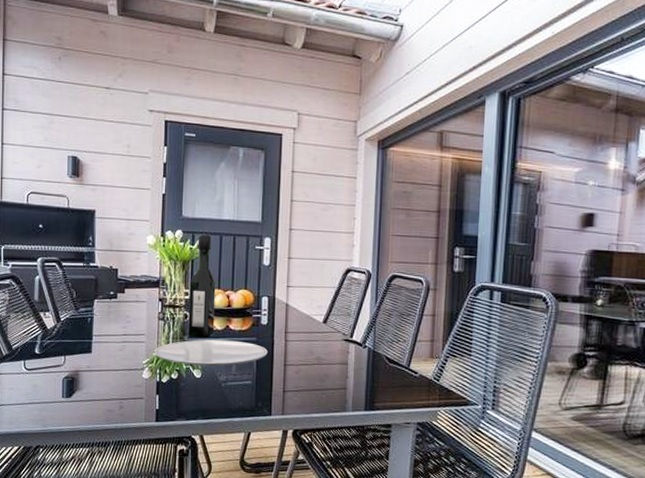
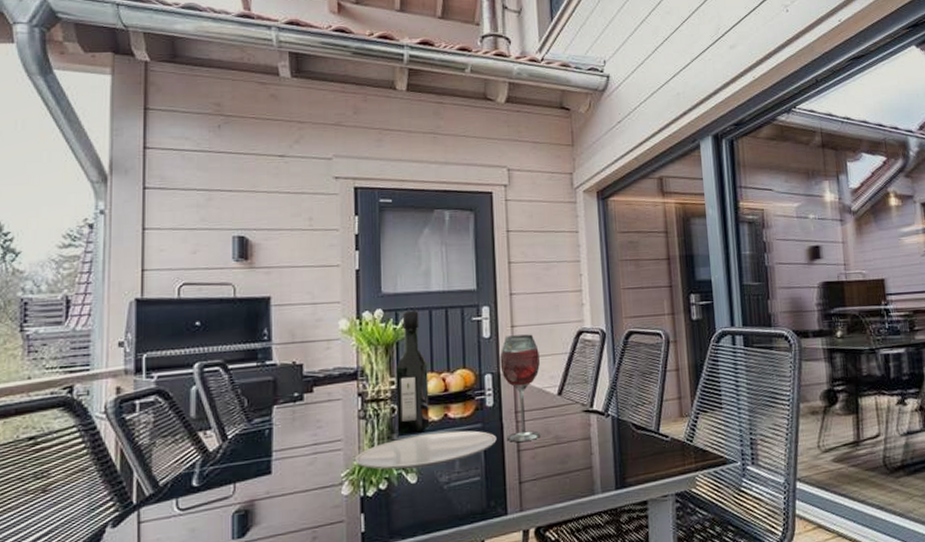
wineglass: none [276,266,310,358] -> present [500,334,541,442]

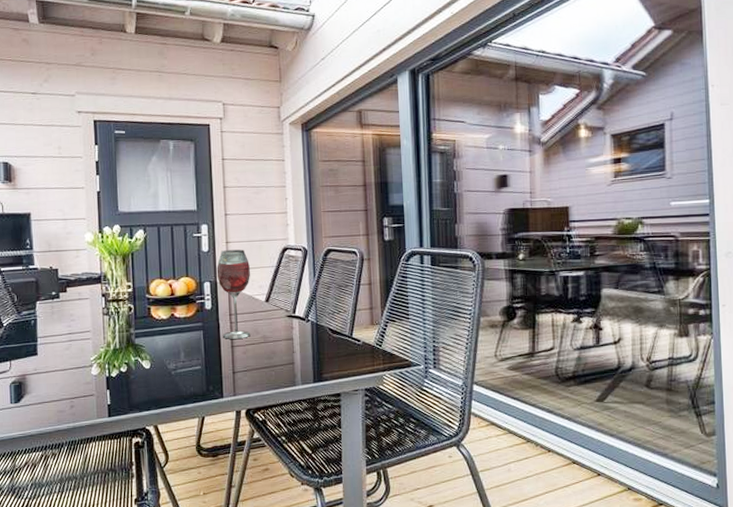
plate: present [354,430,497,470] -> none [100,328,214,357]
bottle: present [395,310,430,435] -> none [131,227,160,329]

